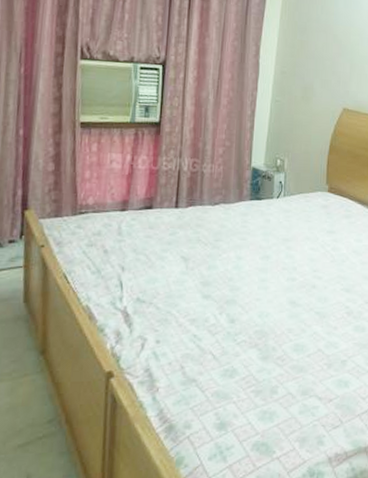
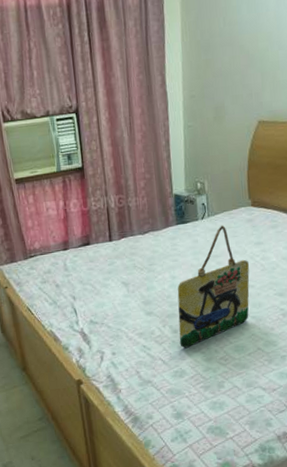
home sign: none [235,207,320,342] -> present [177,225,250,348]

